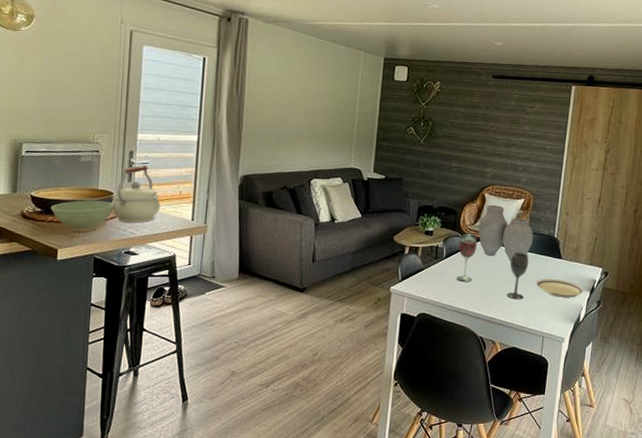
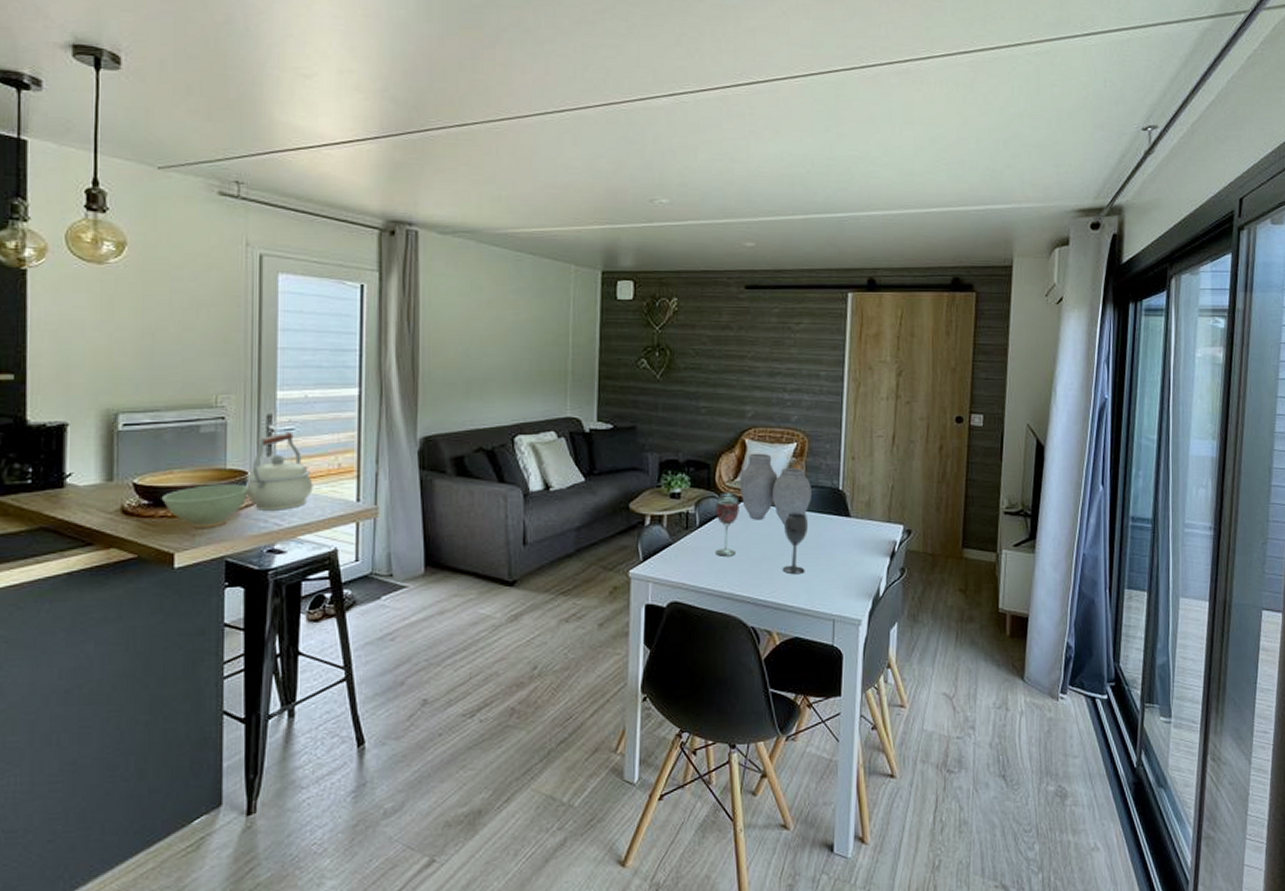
plate: present [536,279,584,298] -> none [819,544,882,567]

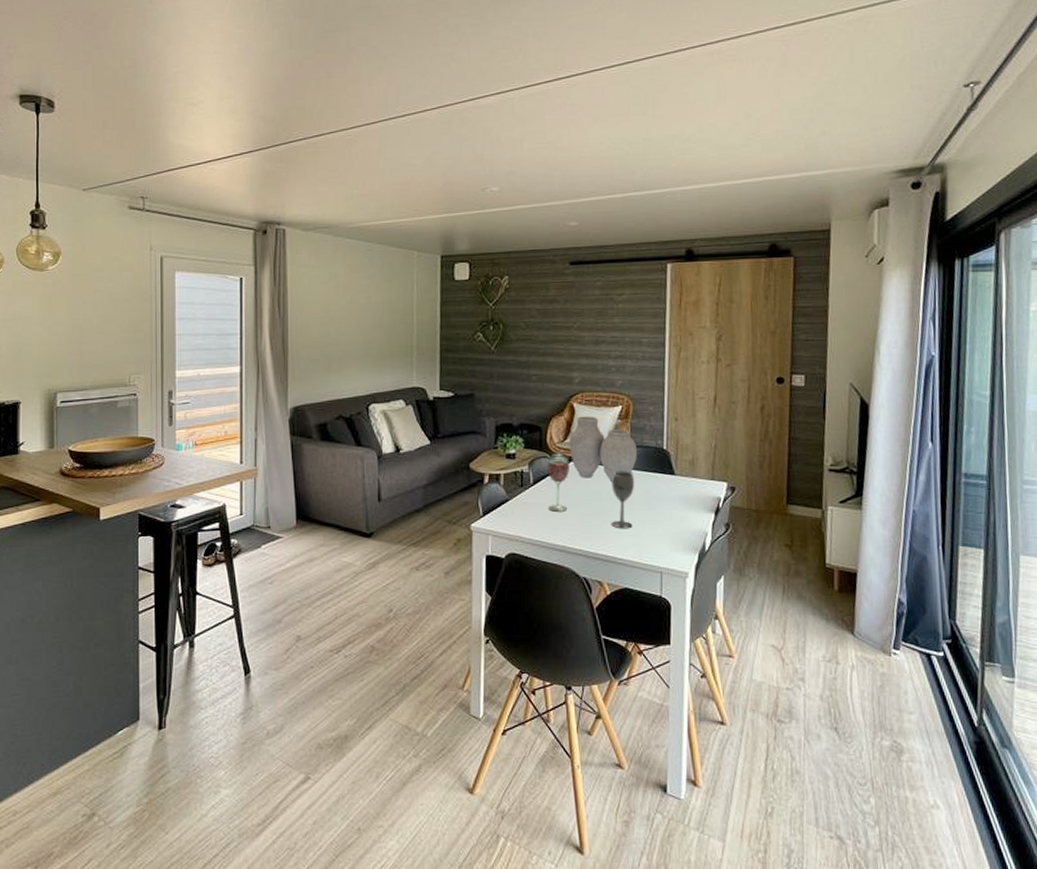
bowl: present [161,484,248,528] -> none [89,450,155,486]
kettle: present [246,432,313,511] -> none [154,405,205,472]

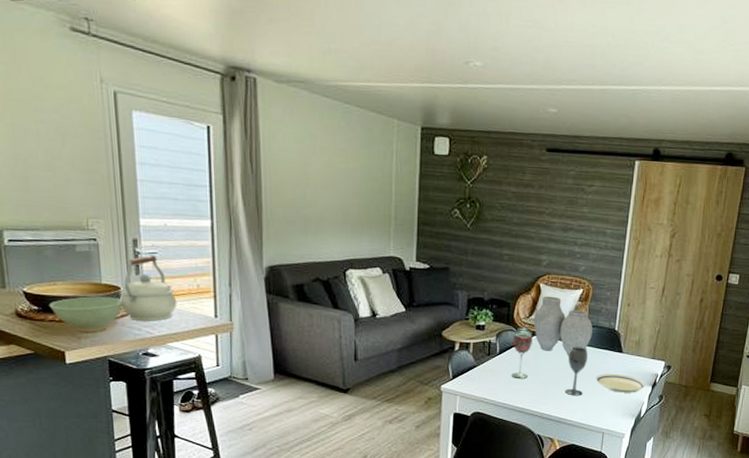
bowl: none [89,450,155,486] -> present [48,296,122,332]
kettle: none [154,405,205,472] -> present [120,255,177,321]
plate: none [646,500,706,523] -> present [595,374,645,393]

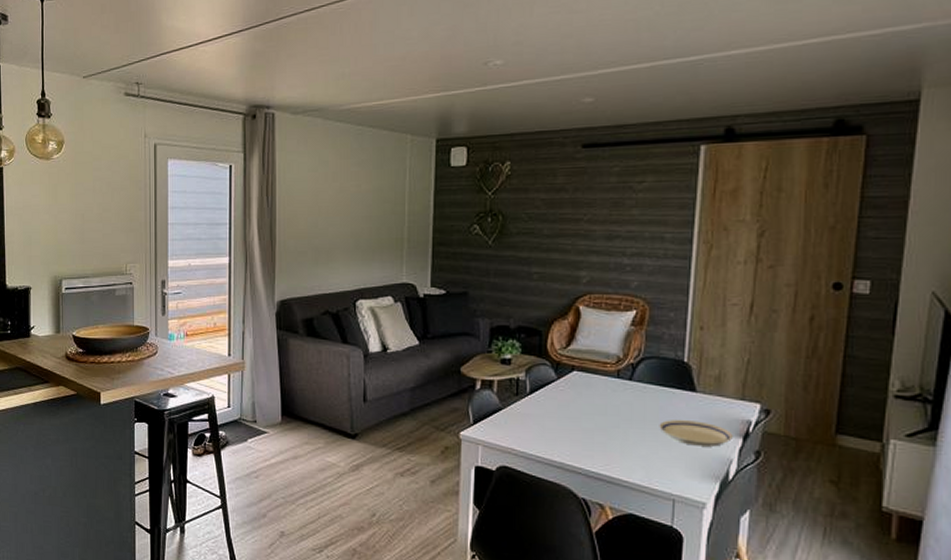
bowl: present [48,296,122,332] -> none [91,338,149,373]
kettle: present [120,255,177,321] -> none [148,295,196,361]
wineglass: present [512,326,533,379] -> none [546,359,572,425]
vase: present [533,296,593,355] -> none [572,320,652,395]
wine glass: present [564,346,588,396] -> none [617,383,648,449]

